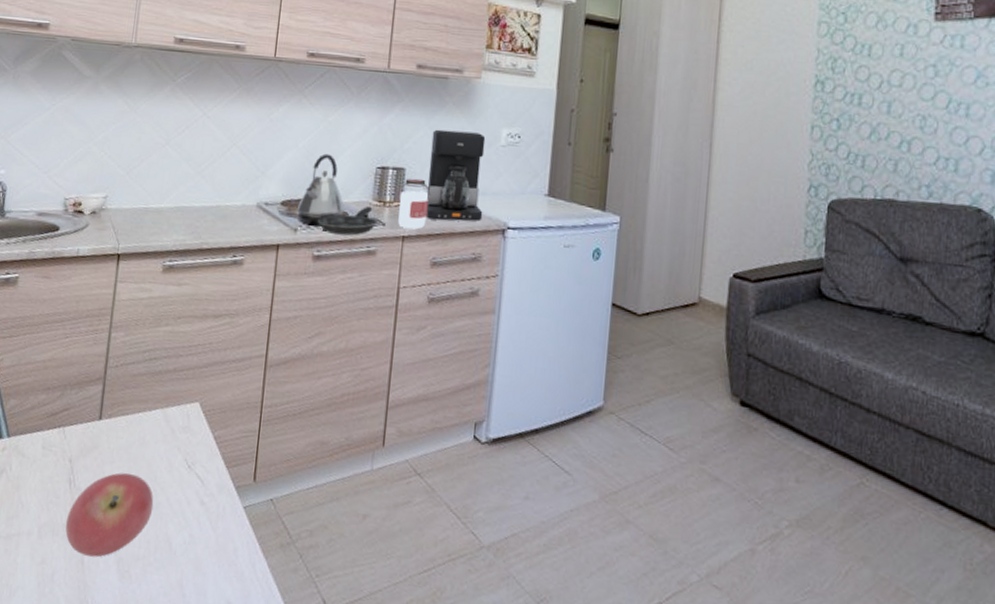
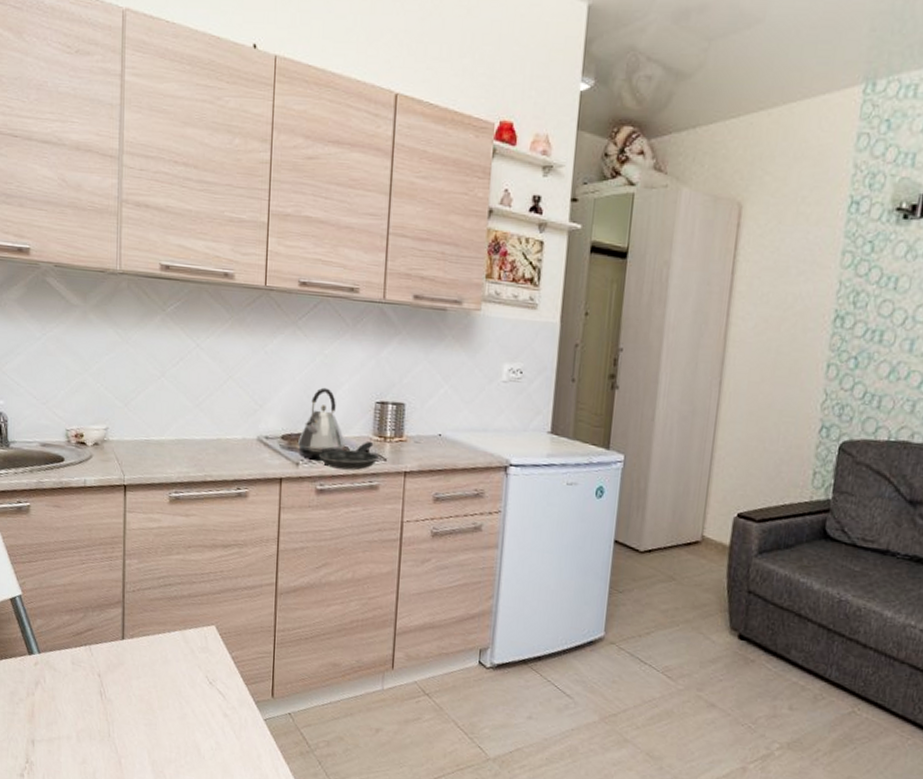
fruit: present [65,472,154,558] -> none [101,687,180,759]
jar: present [398,178,431,230] -> none [398,413,432,466]
coffee maker: present [425,129,486,222] -> none [427,363,487,458]

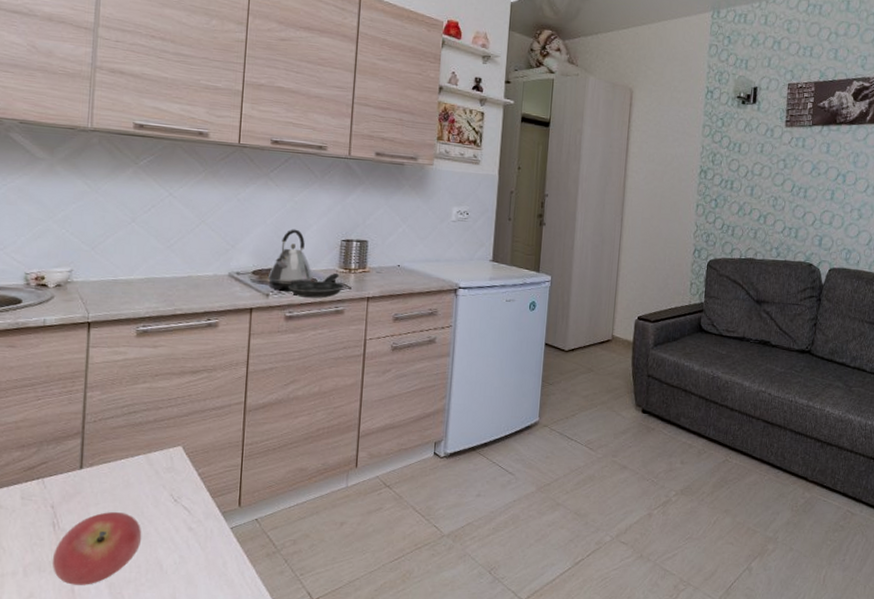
fruit: none [101,687,180,759] -> present [52,511,142,585]

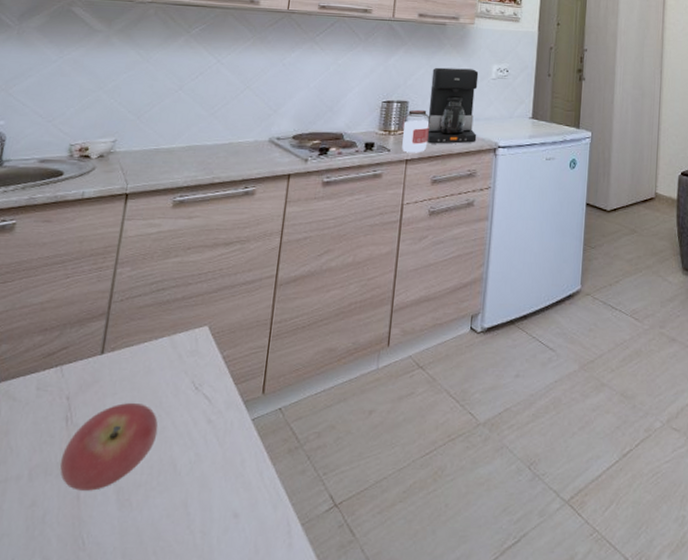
kettle: present [267,229,313,291] -> none [307,92,353,156]
frying pan: present [289,274,344,299] -> none [328,136,383,163]
jar: none [362,249,391,292] -> present [401,109,431,153]
coffee maker: none [387,207,439,284] -> present [426,67,479,144]

